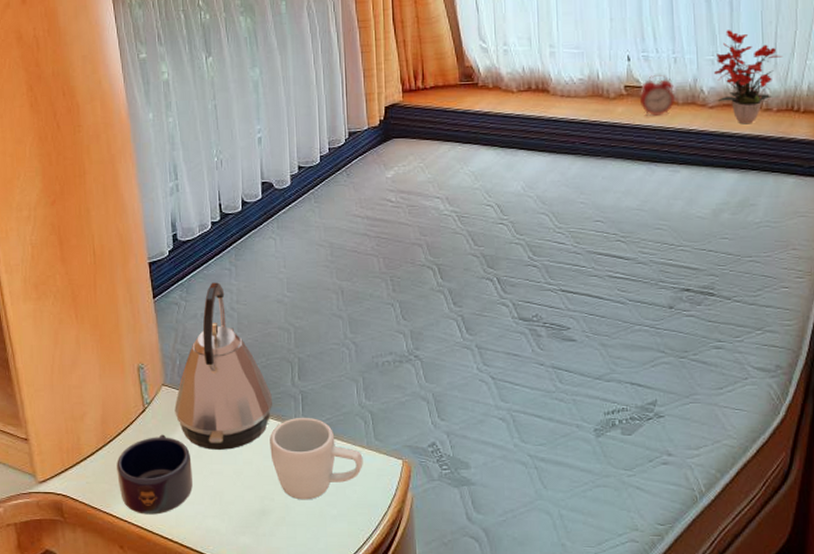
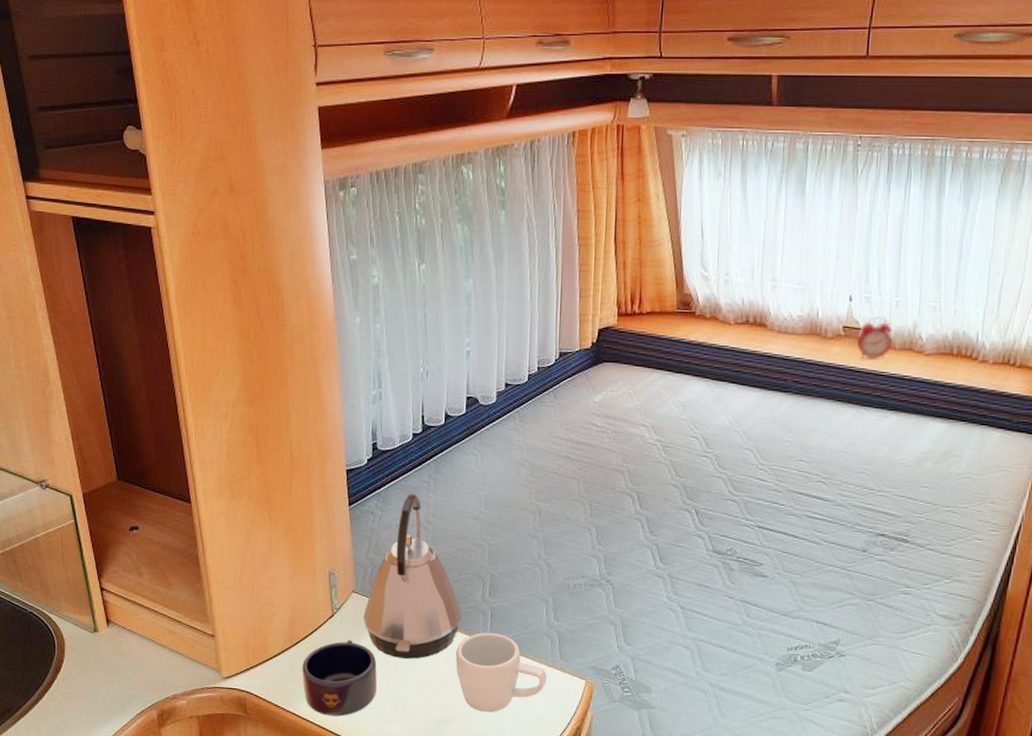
potted flower: present [714,30,783,125] -> none [934,277,1006,375]

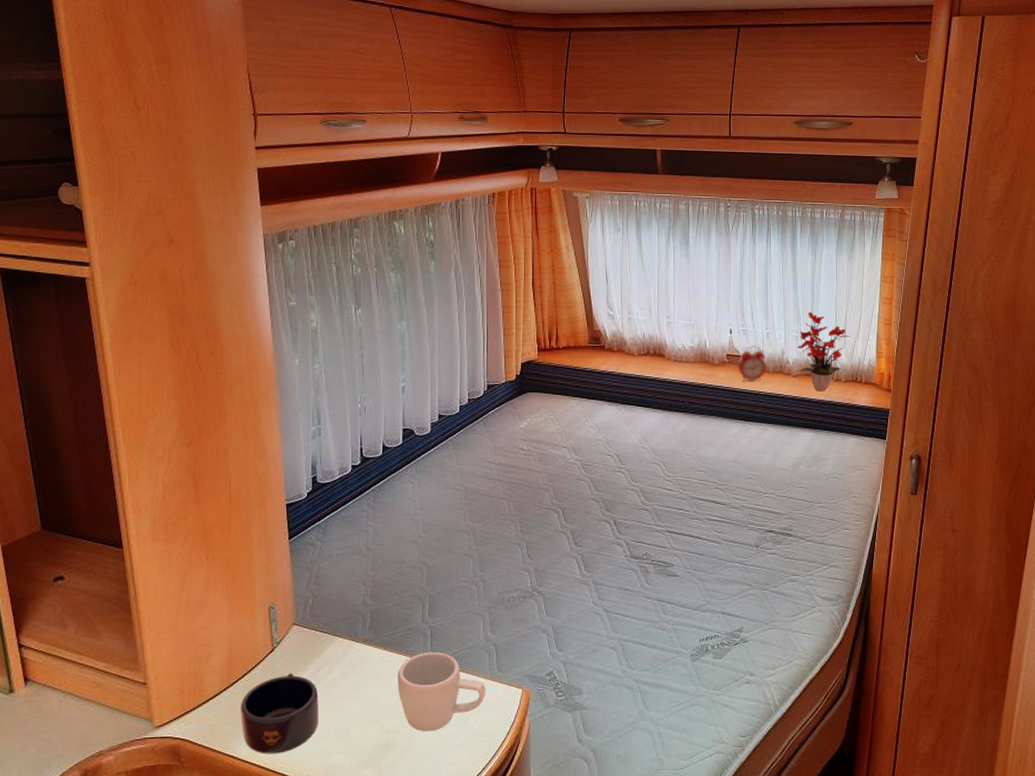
kettle: present [363,494,461,659] -> none [304,523,402,687]
potted flower: none [934,277,1006,375] -> present [798,312,851,392]

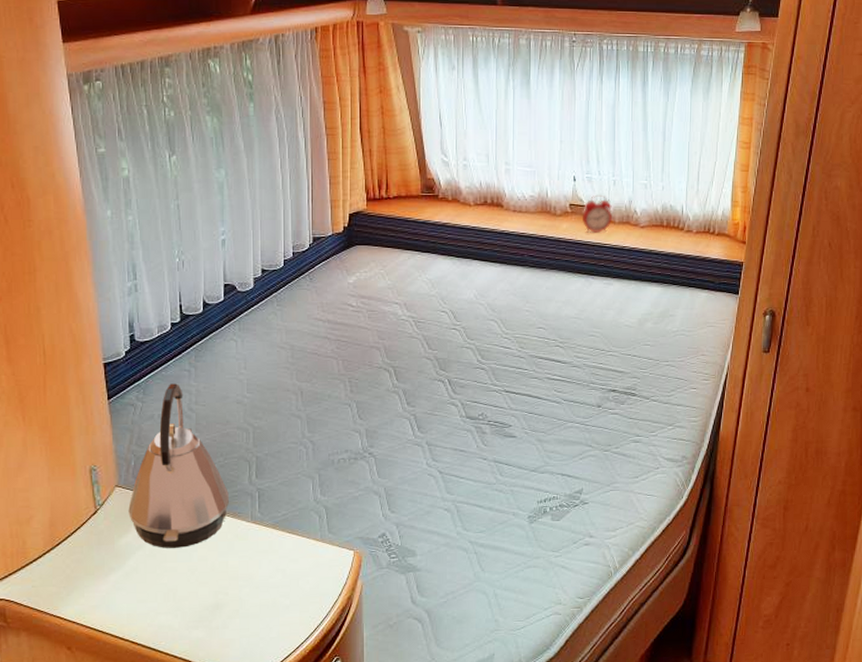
mug: present [241,673,319,754] -> none [65,535,145,615]
kettle: none [304,523,402,687] -> present [128,383,229,548]
mug: present [398,651,486,732] -> none [225,513,316,593]
potted flower: present [798,312,851,392] -> none [647,158,704,244]

